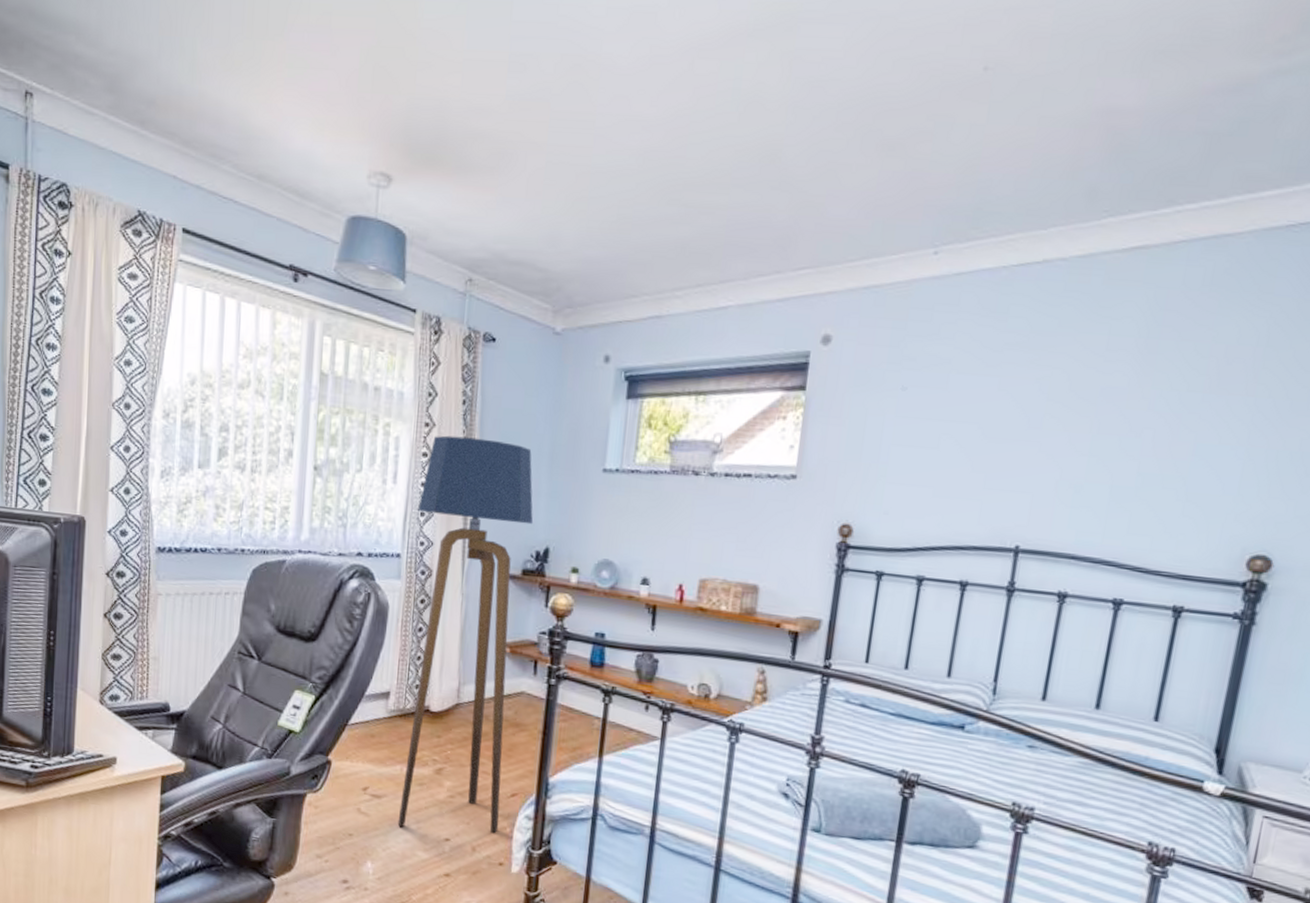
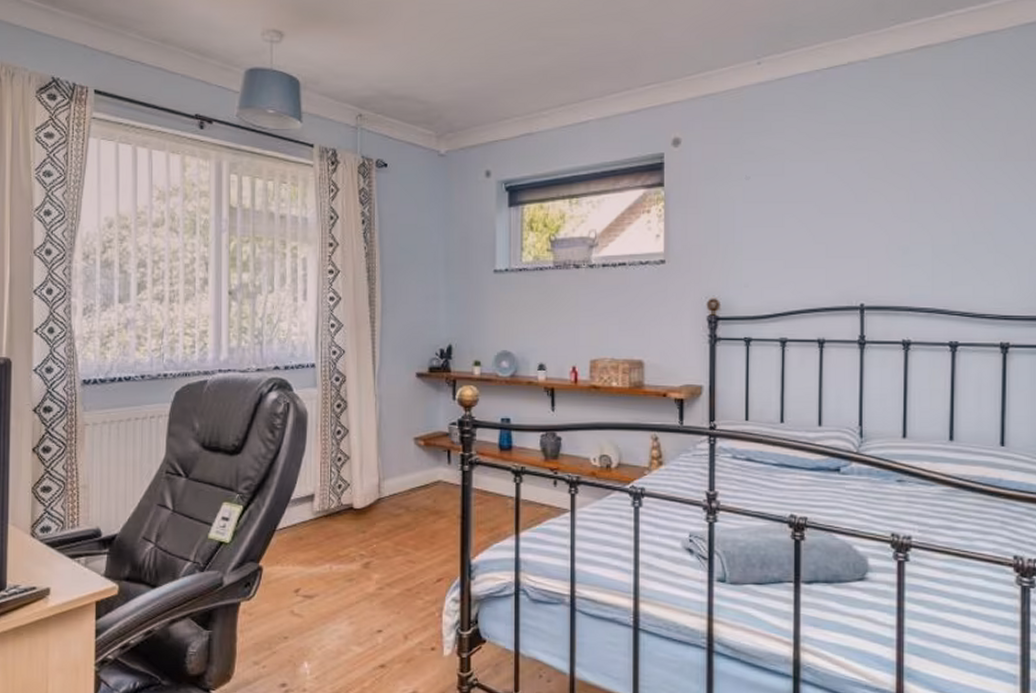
floor lamp: present [397,435,534,834] -> none [328,253,435,625]

